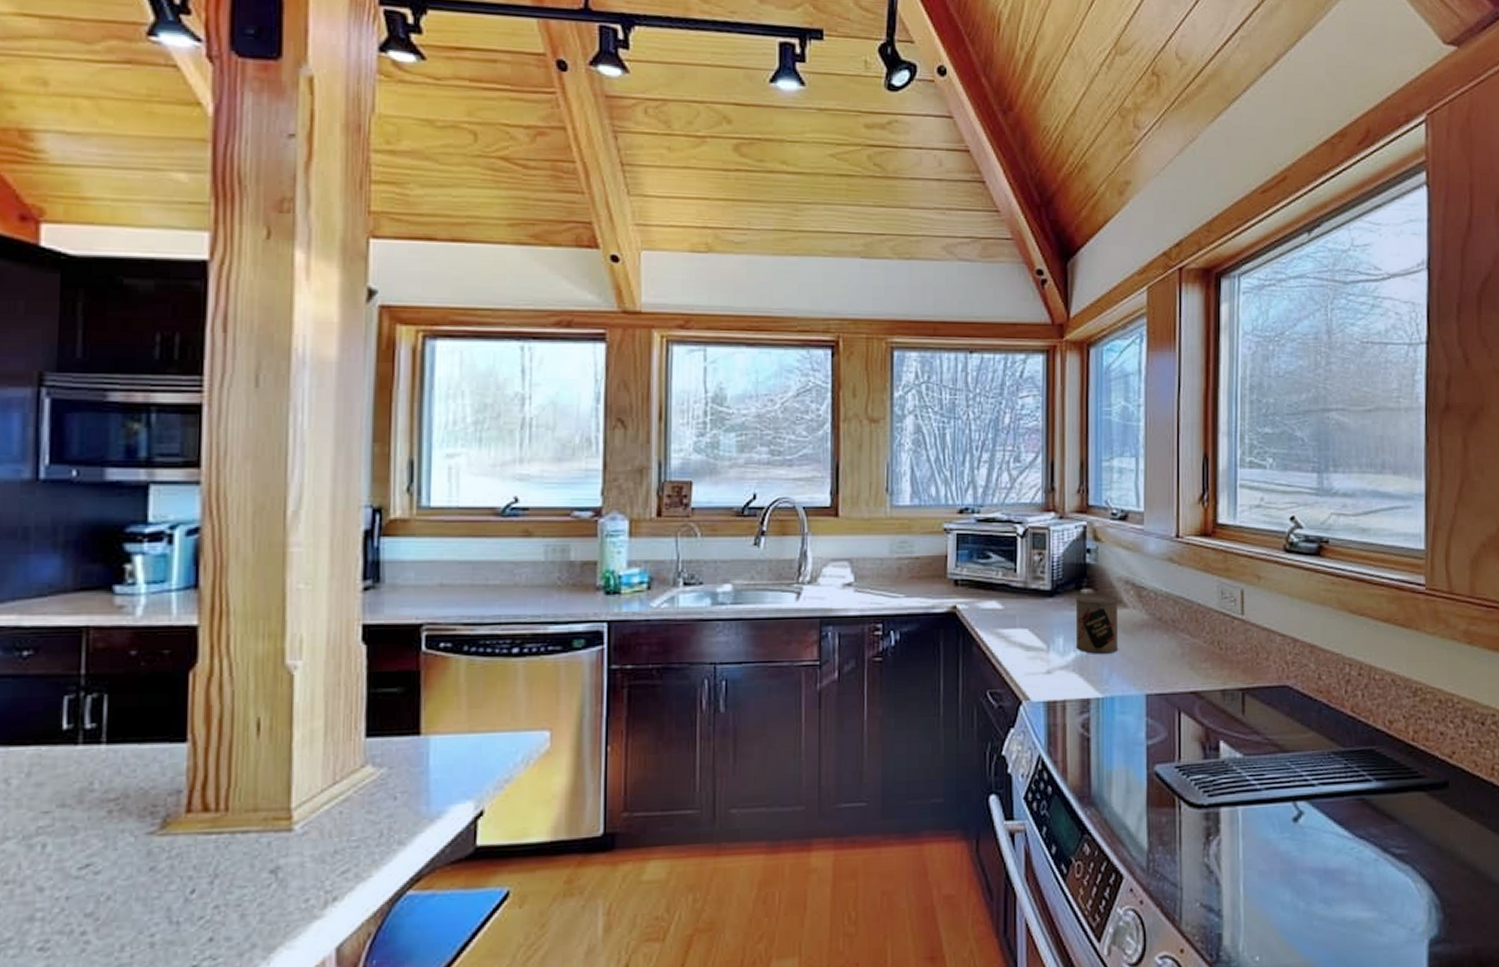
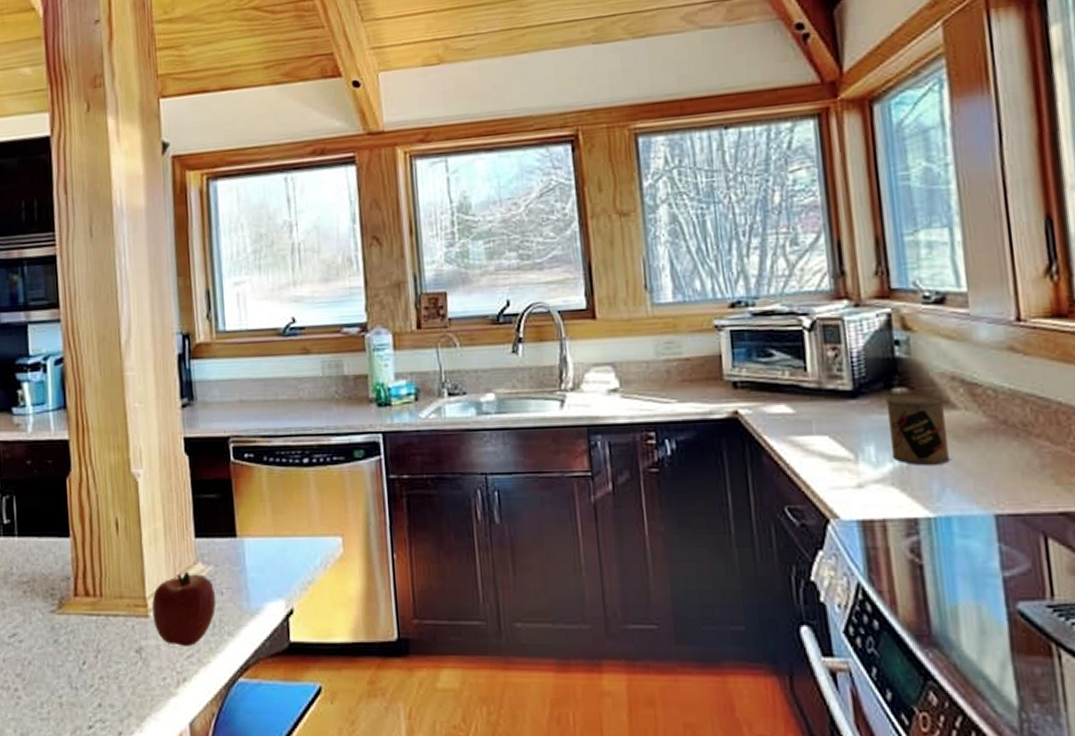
fruit: none [298,775,387,861] -> present [152,571,217,646]

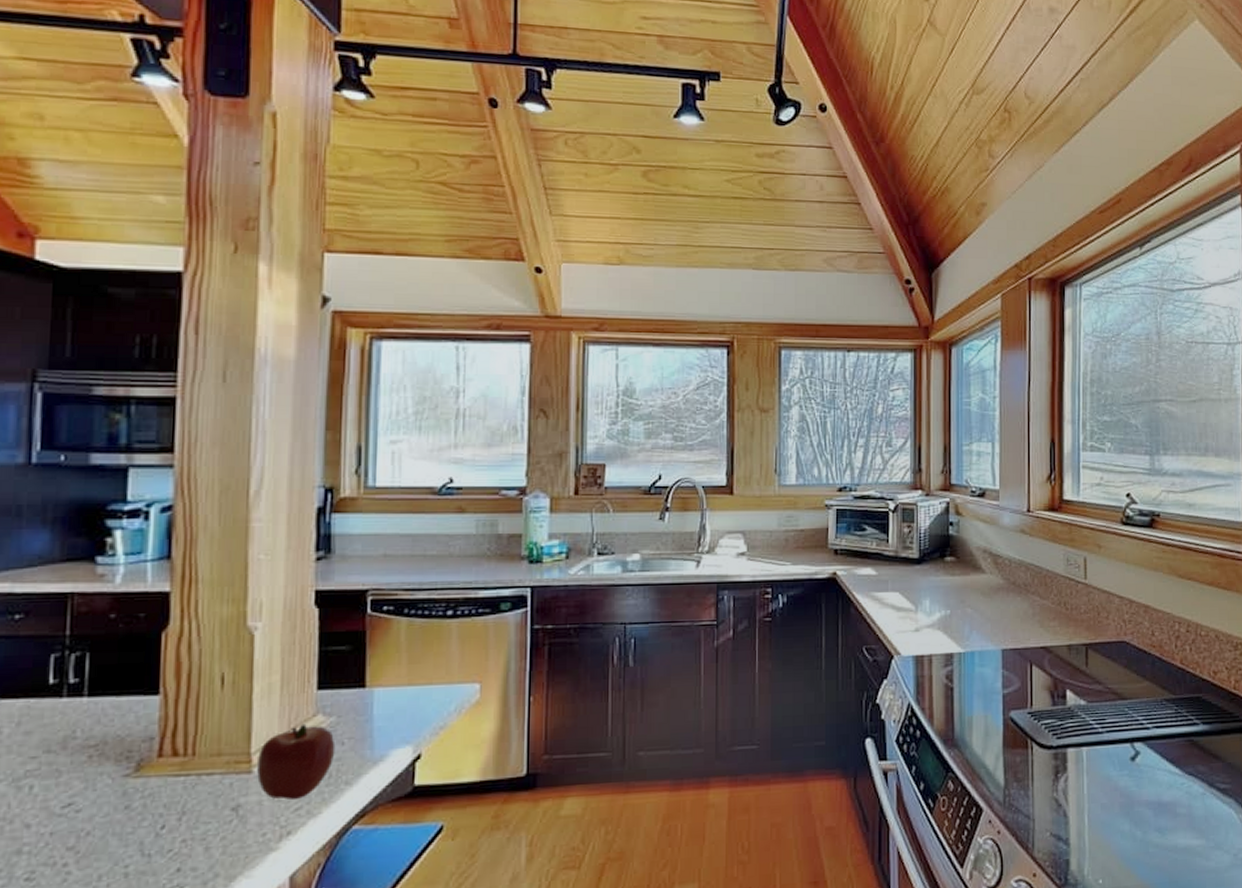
tin can: present [885,394,951,467] -> none [940,562,978,615]

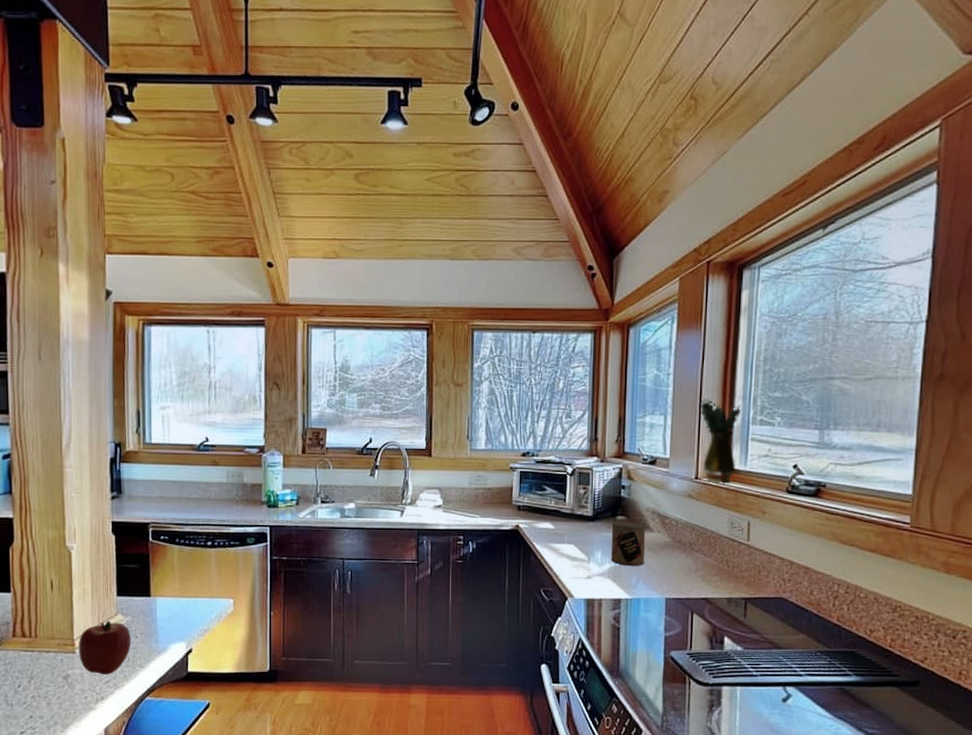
tin can: none [940,562,978,615] -> present [610,521,646,567]
vase: none [1027,422,1070,516] -> present [698,397,741,484]

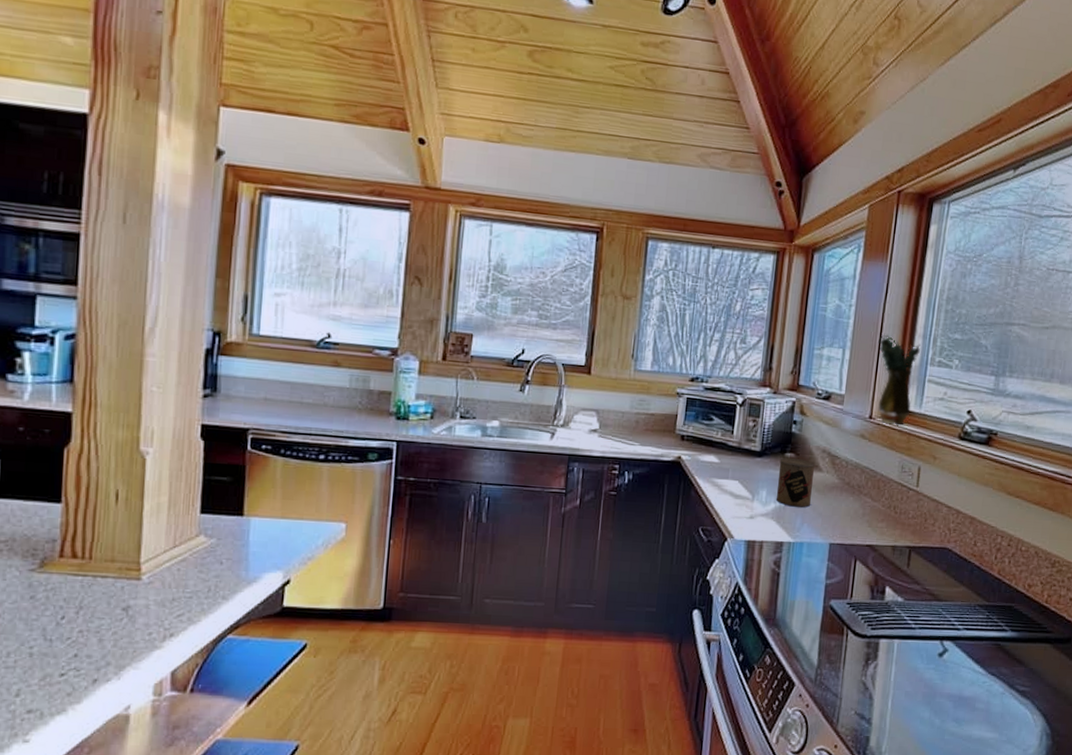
fruit: present [79,620,131,674] -> none [145,542,215,607]

